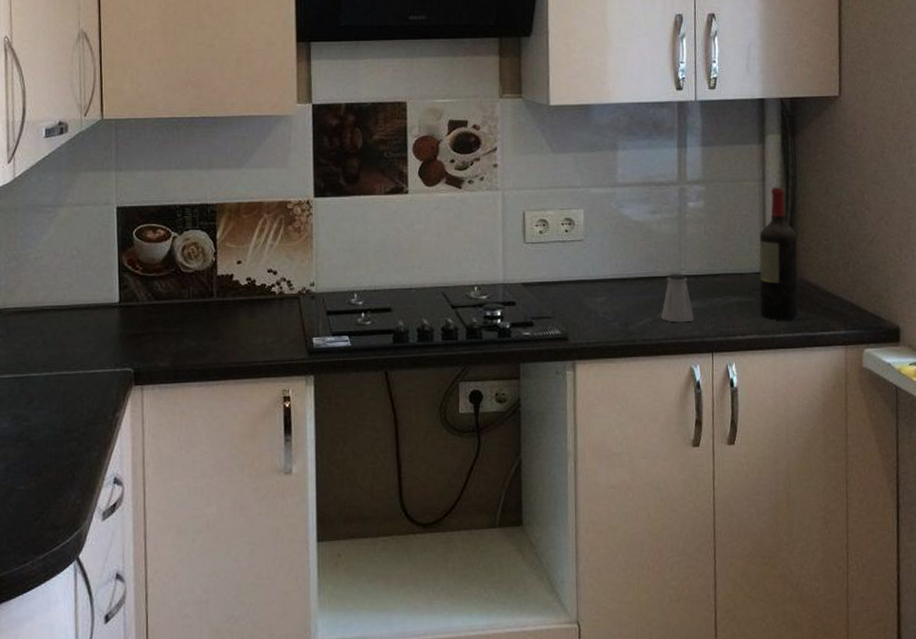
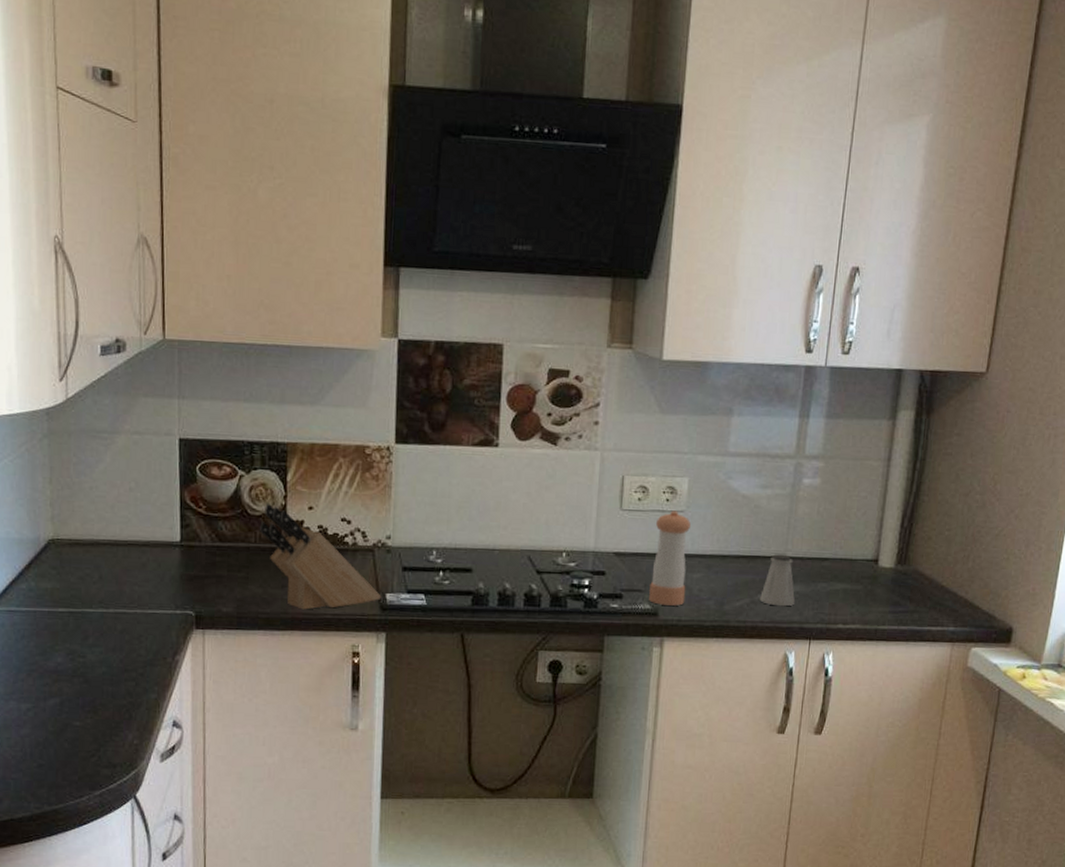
knife block: none [193,260,308,359] -> present [260,502,381,610]
pepper shaker: none [557,240,592,330] -> present [649,510,691,606]
wine bottle: present [759,187,798,320] -> none [866,468,918,612]

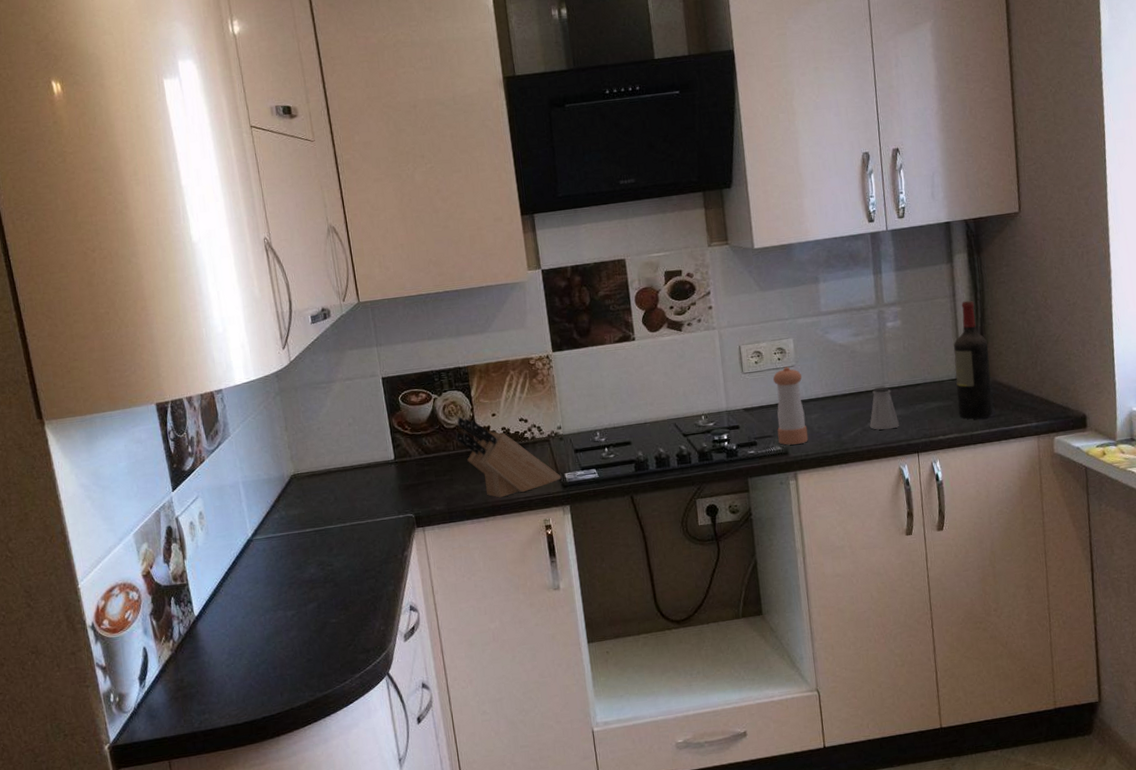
wine bottle: none [866,468,918,612] -> present [954,300,993,420]

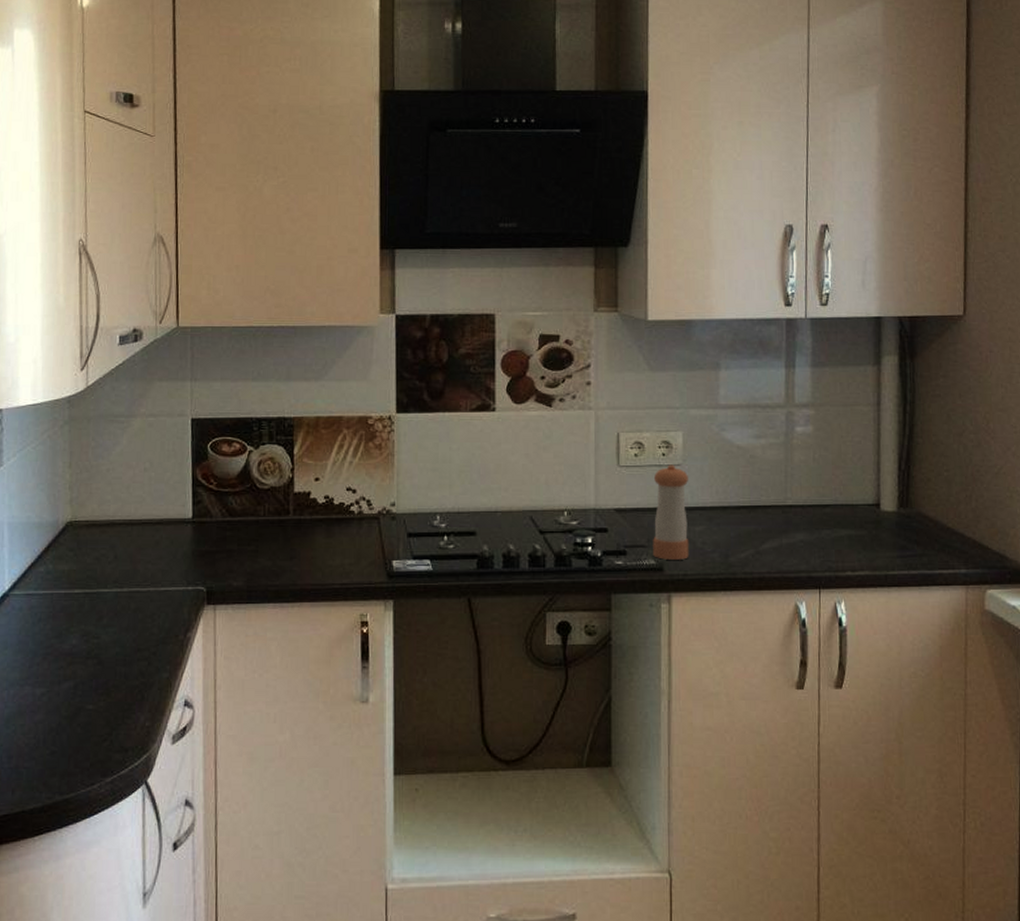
knife block: present [455,416,562,498] -> none [269,476,388,581]
saltshaker: present [870,386,900,430] -> none [765,503,801,556]
wine bottle: present [954,300,993,420] -> none [872,412,915,556]

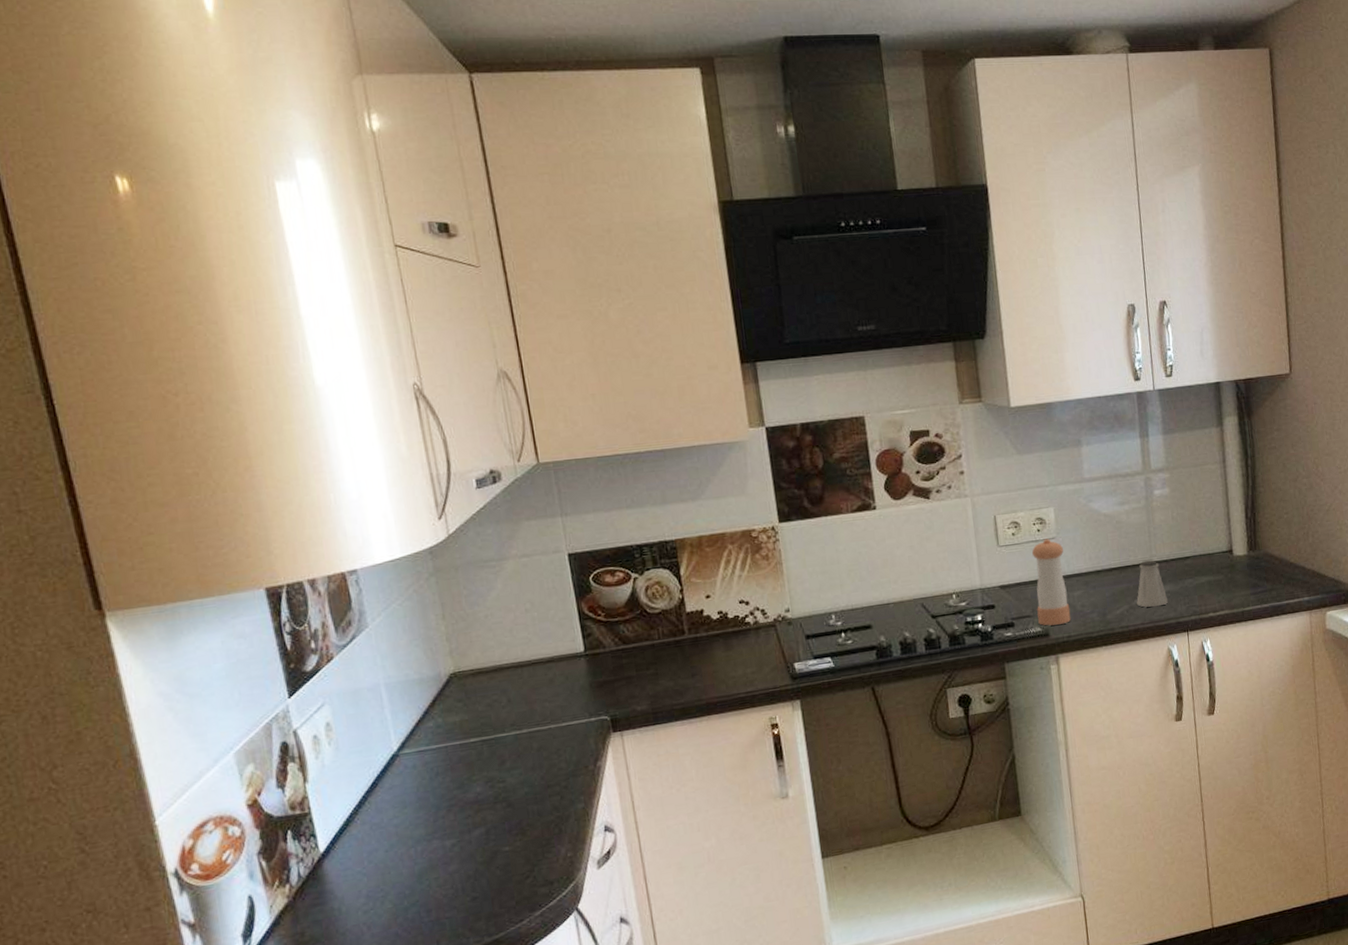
saltshaker: none [765,503,801,556] -> present [1136,560,1169,607]

